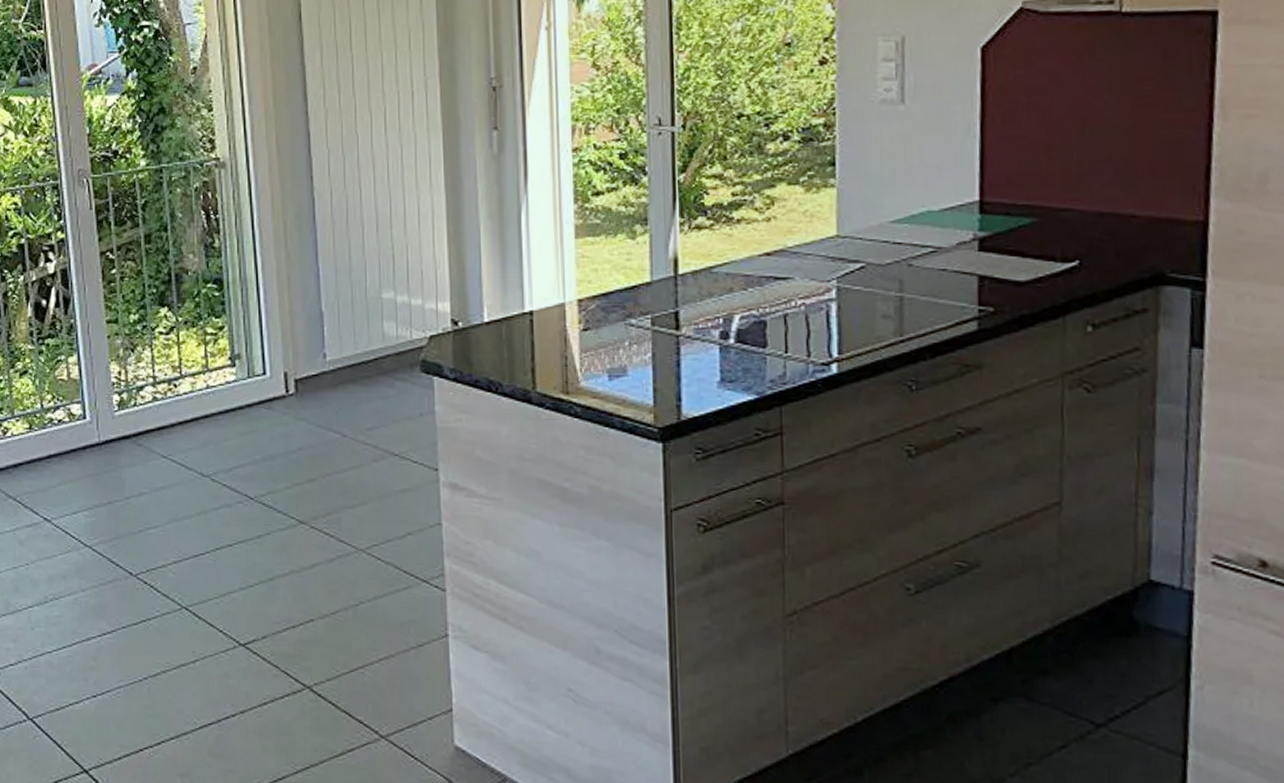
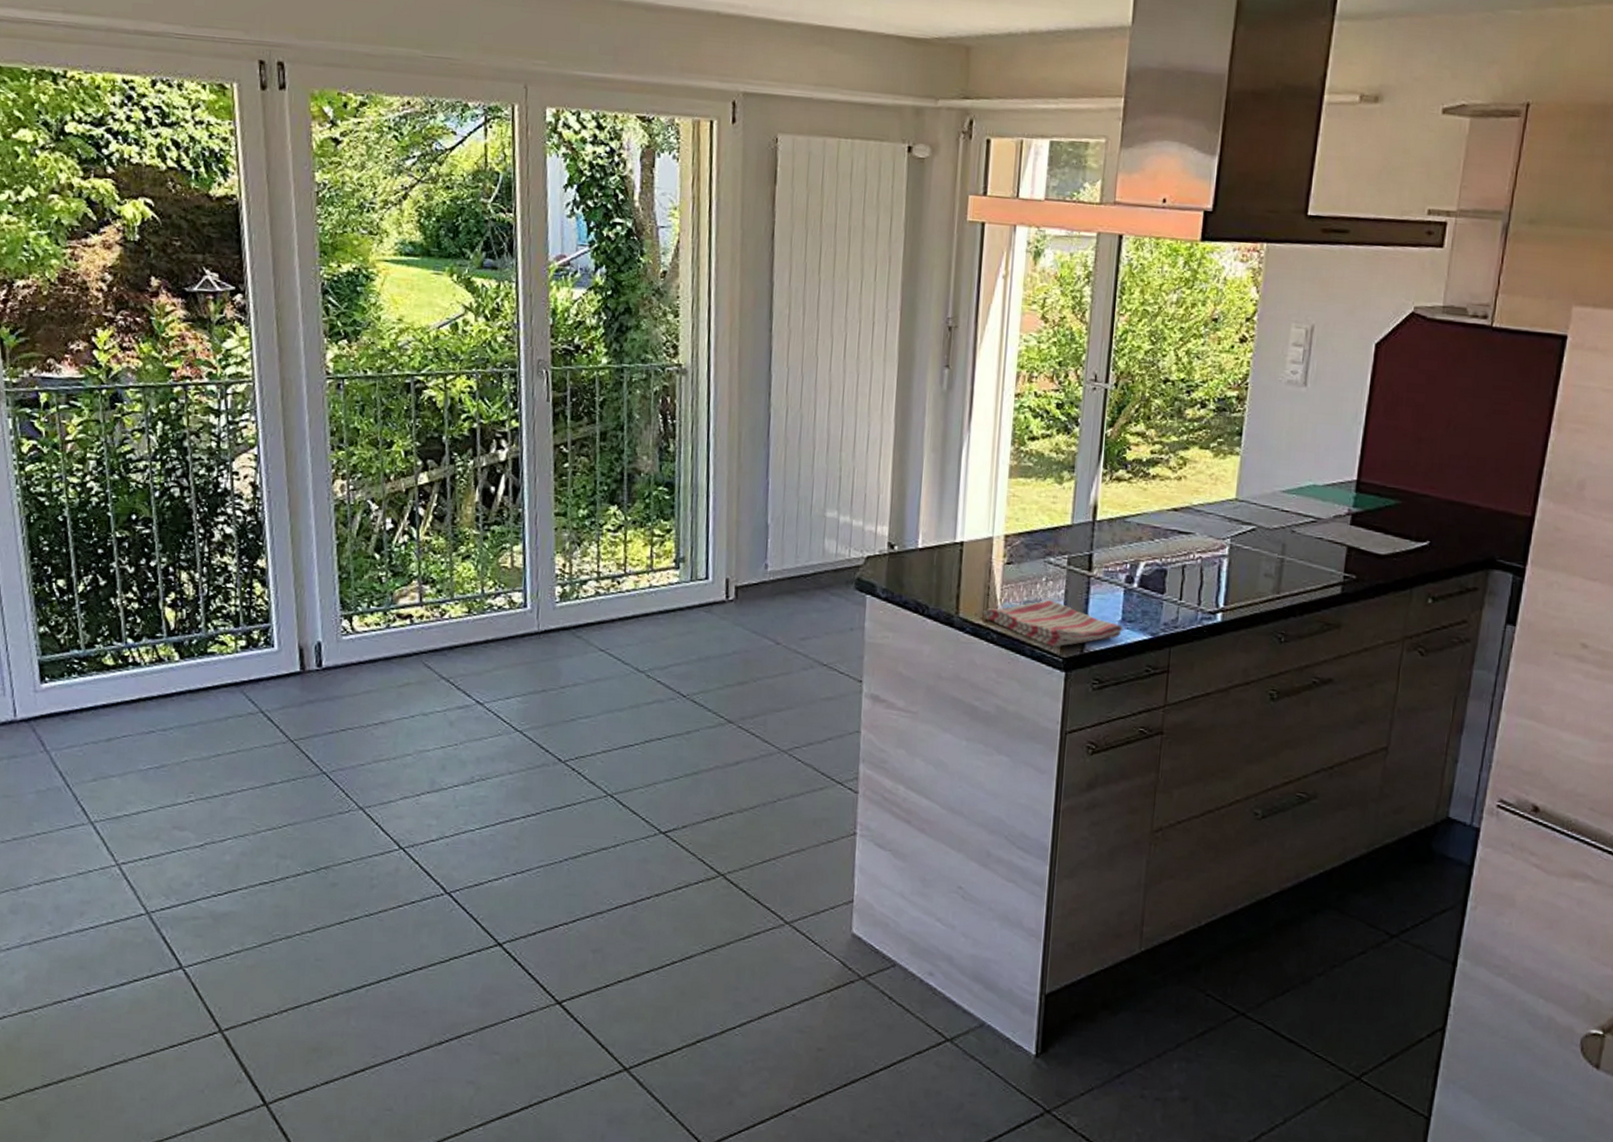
dish towel: none [562,365,724,417] -> present [983,599,1124,648]

